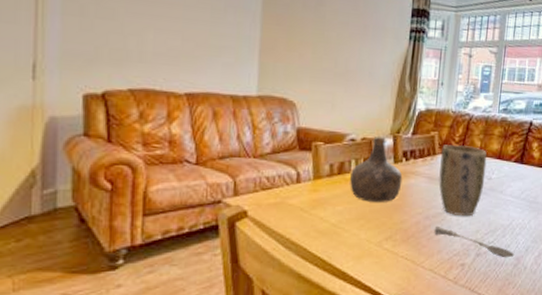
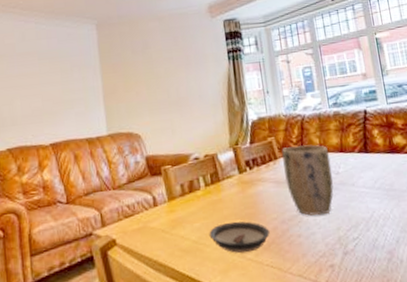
bottle: present [350,137,403,202] -> none [201,151,251,215]
saucer: none [350,210,412,243] -> present [209,221,270,254]
soupspoon: present [434,225,515,258] -> none [293,228,386,254]

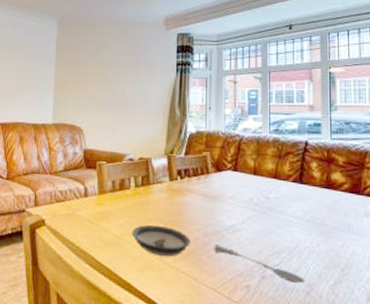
plant pot: present [282,144,334,216] -> none [214,164,263,236]
soupspoon: none [293,228,386,254] -> present [214,243,306,284]

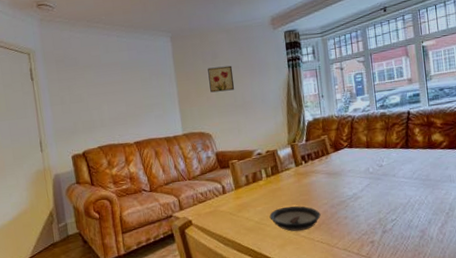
wall art: none [89,59,117,86] -> present [208,65,235,93]
soupspoon: present [214,243,306,284] -> none [340,212,419,232]

